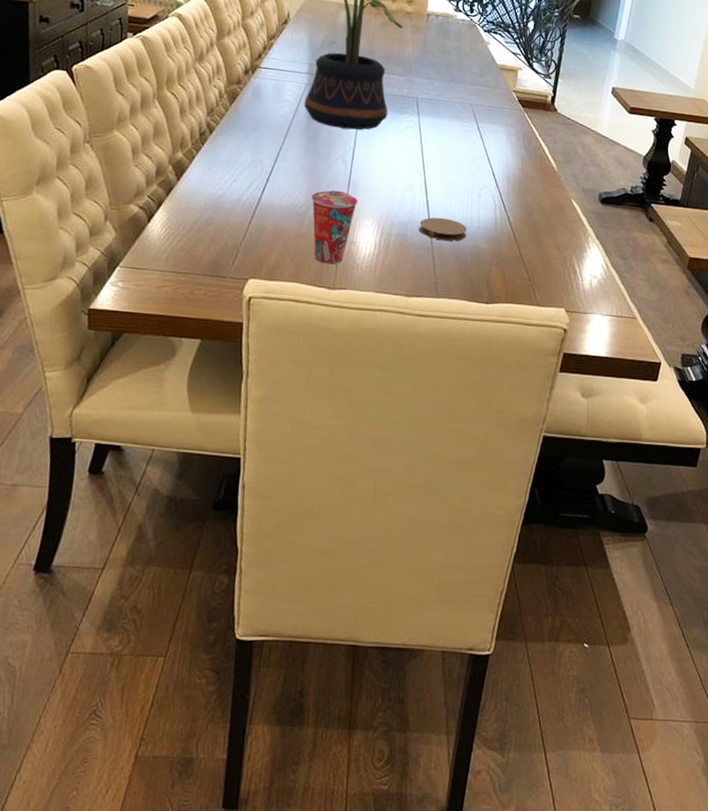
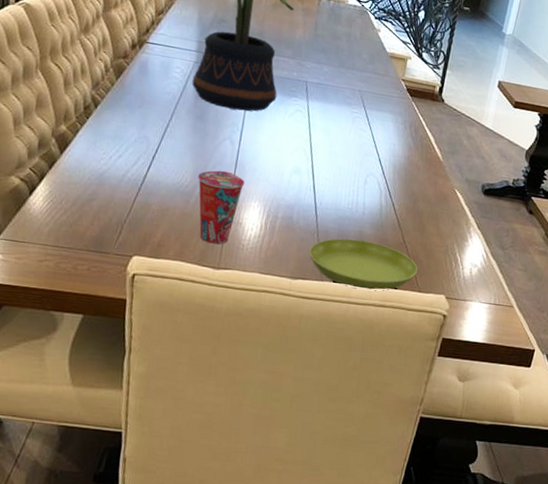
coaster: present [419,217,467,241] -> none [305,201,352,226]
saucer: none [423,253,535,307] -> present [308,238,418,291]

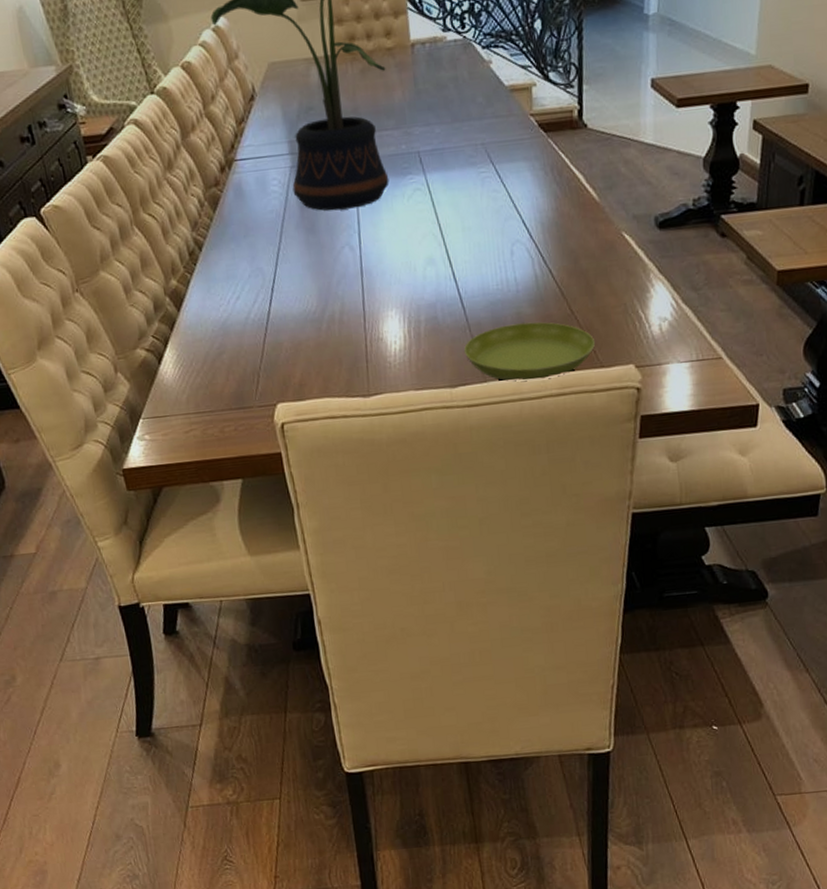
cup: present [198,170,245,244] -> none [324,283,376,369]

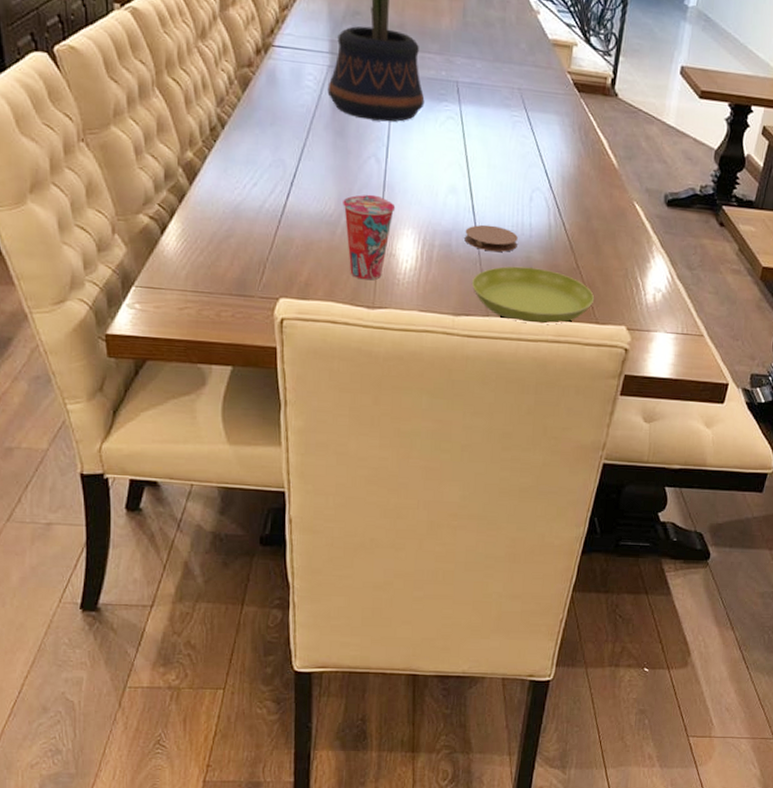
cup: none [324,283,376,369] -> present [343,194,396,280]
coaster: none [449,288,505,316] -> present [464,224,518,252]

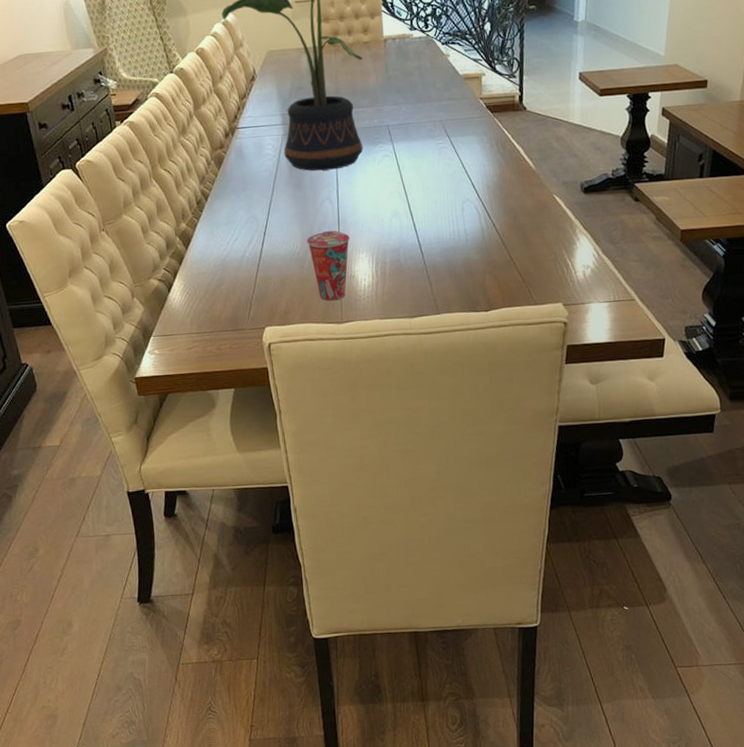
coaster: present [464,224,518,252] -> none [410,237,456,259]
saucer: present [471,266,594,325] -> none [421,266,530,315]

